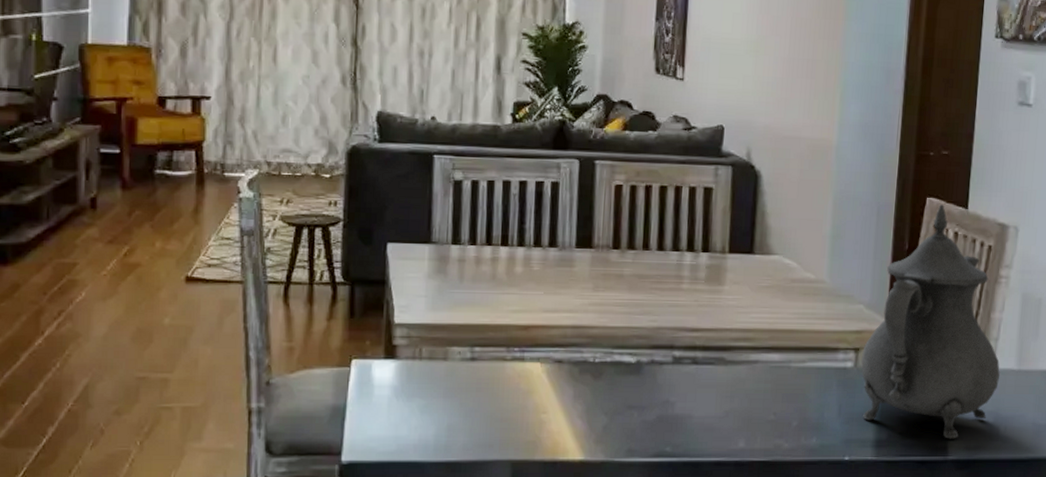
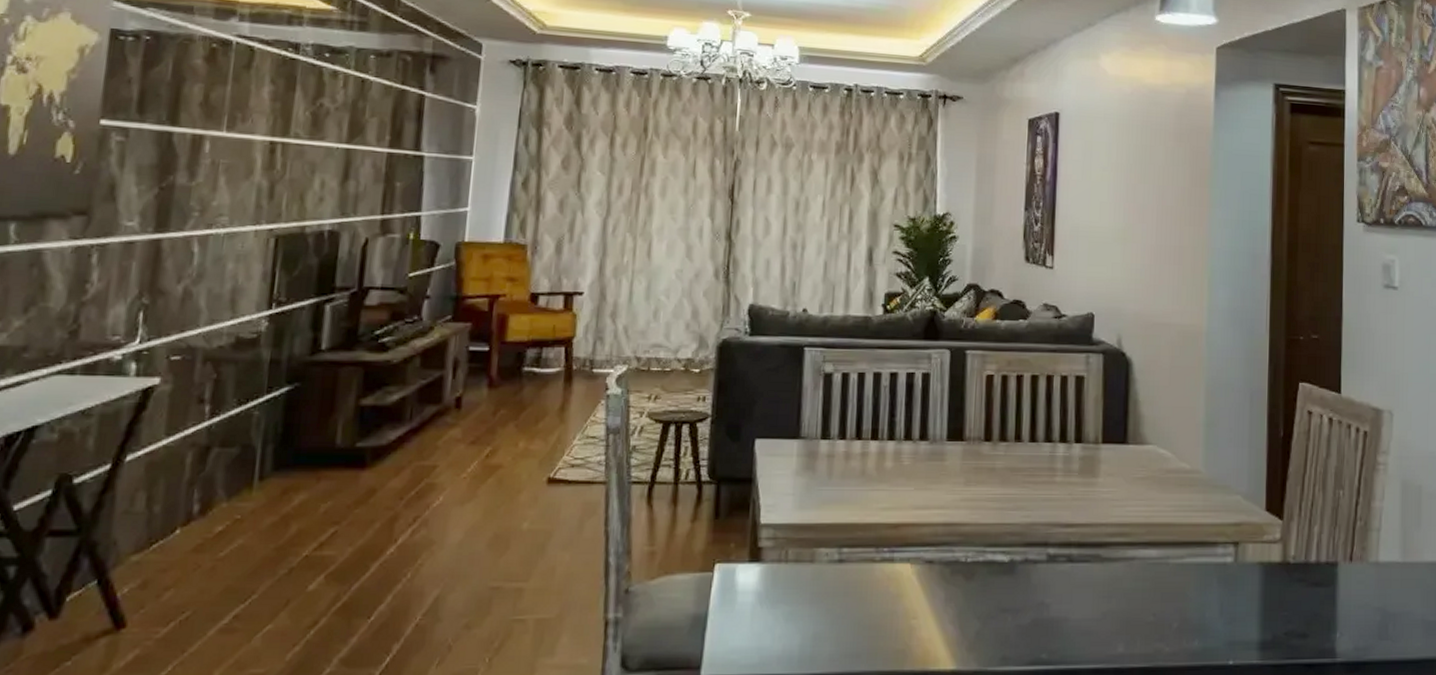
teapot: present [861,204,1000,439] -> none [1241,389,1384,639]

